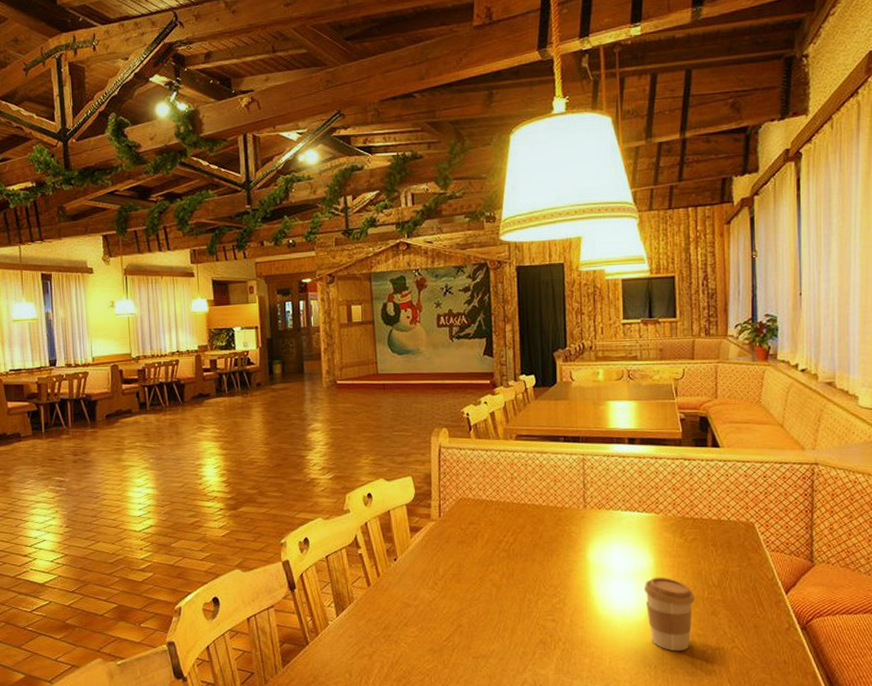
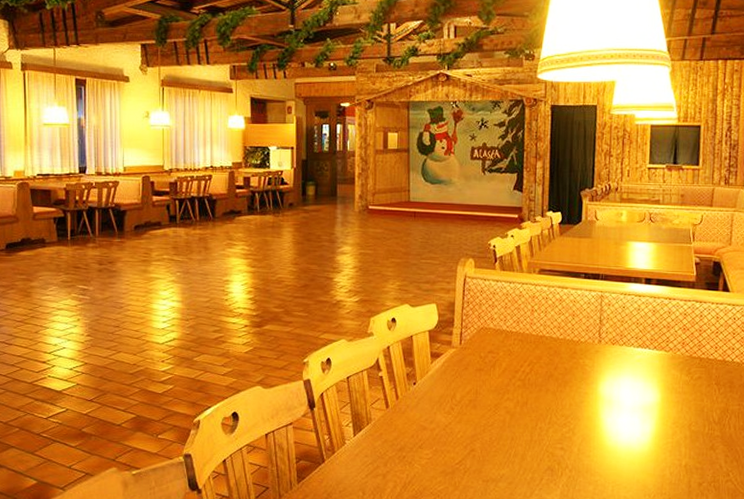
coffee cup: present [643,577,695,652] -> none [649,412,696,483]

